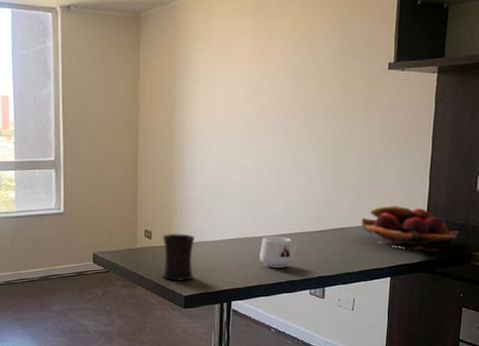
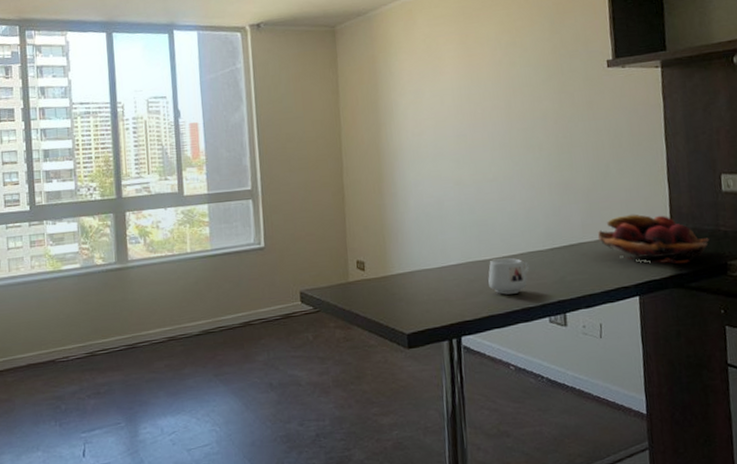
mug: present [162,233,196,281] -> none [377,262,416,318]

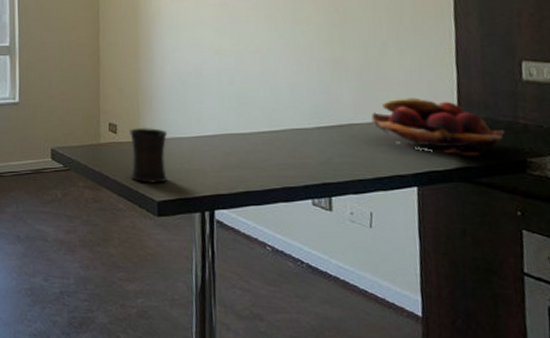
mug: none [377,262,416,318] -> present [130,127,168,183]
mug: present [488,257,530,295] -> none [246,133,293,171]

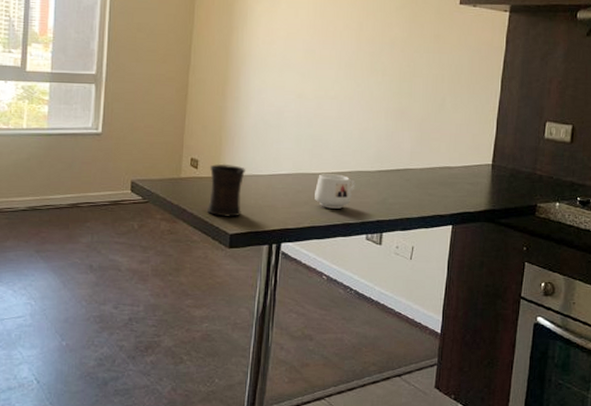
mug: none [246,133,293,171] -> present [315,174,356,209]
fruit basket: present [371,97,505,156] -> none [423,148,525,201]

